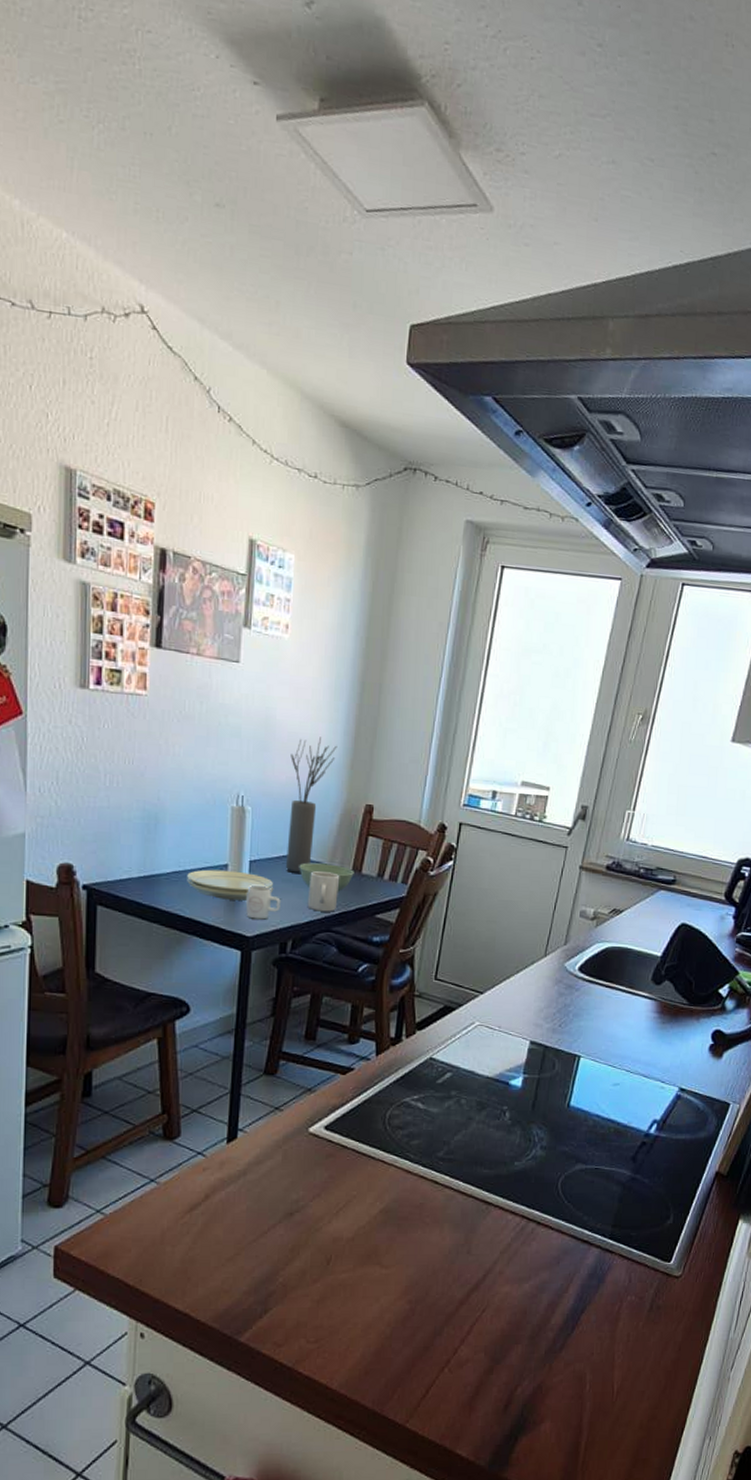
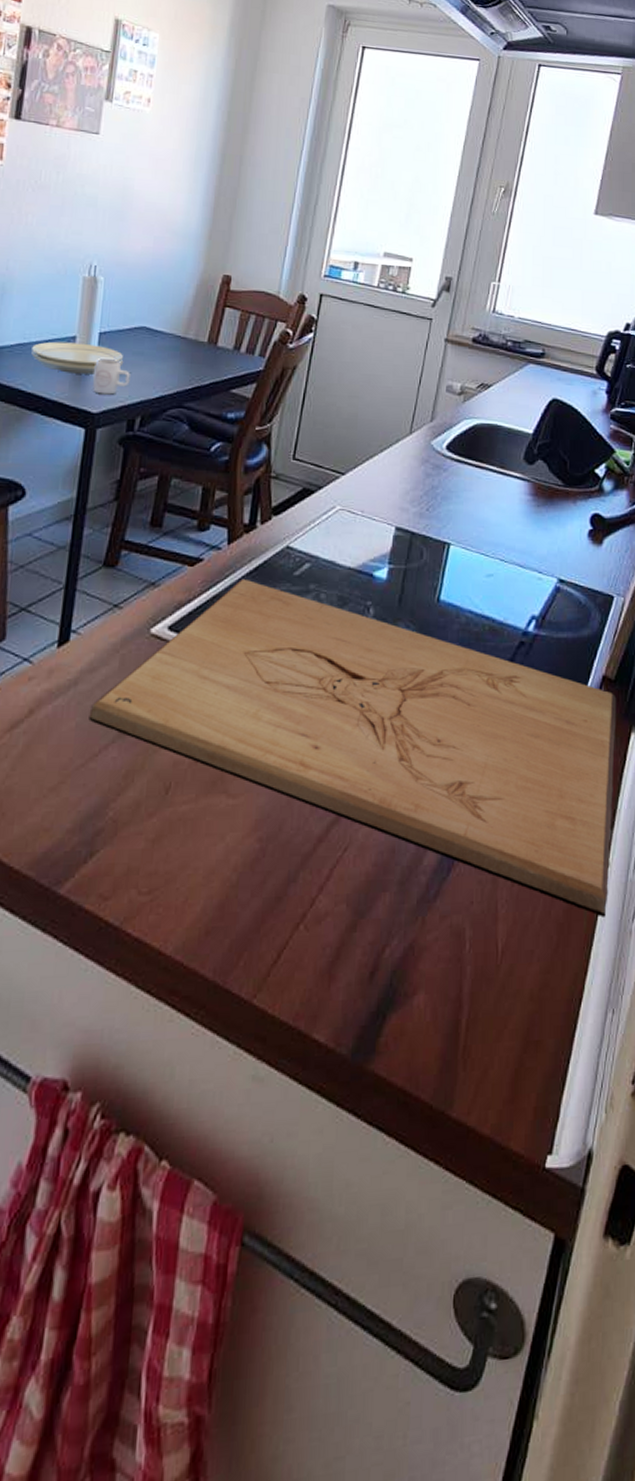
cutting board: none [257,1085,728,1367] -> present [88,578,617,918]
vase: present [286,737,338,875] -> none [137,207,196,347]
bowl: present [299,862,354,893] -> none [151,334,209,367]
cup: present [307,871,340,912] -> none [158,343,195,387]

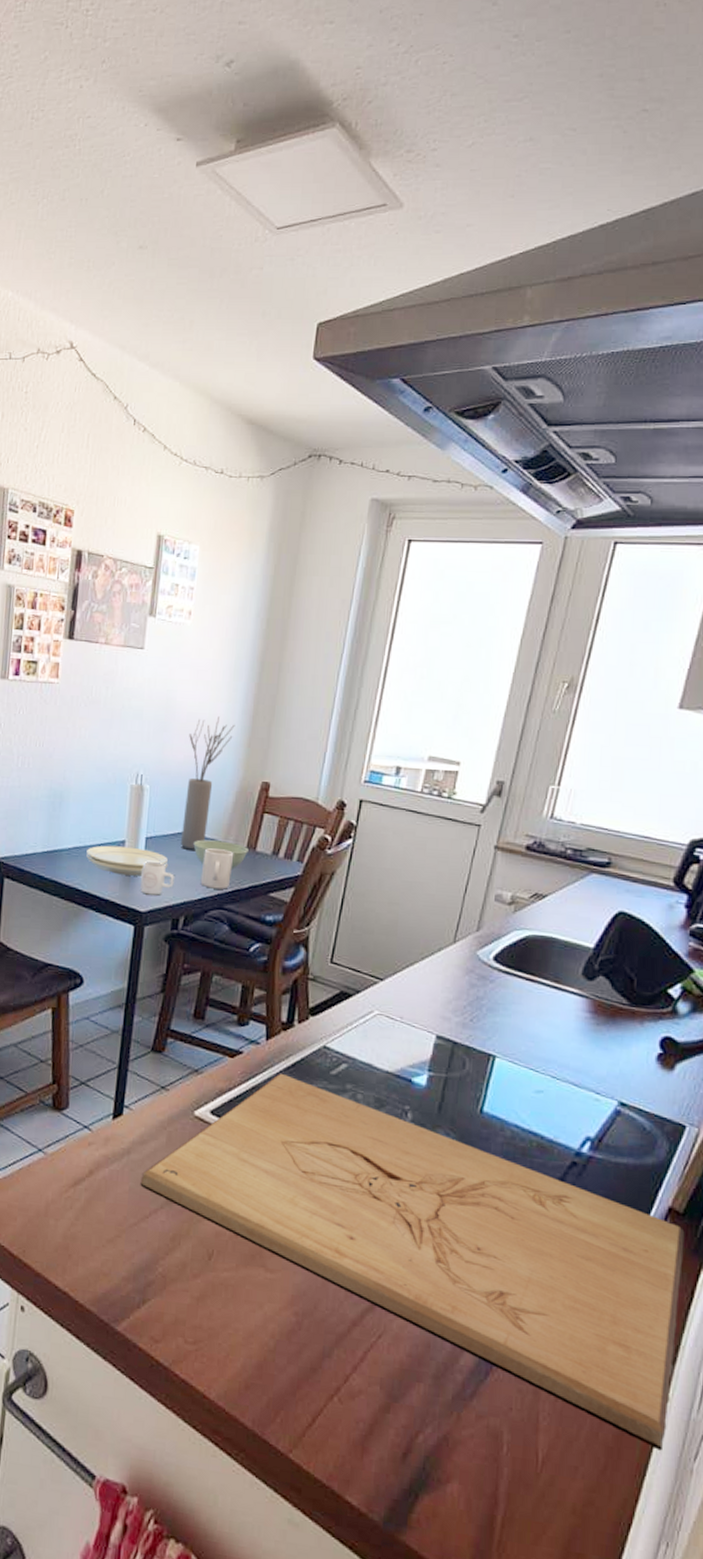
vase: none [137,207,196,347] -> present [181,716,235,851]
bowl: none [151,334,209,367] -> present [193,839,249,871]
cup: none [158,343,195,387] -> present [200,848,234,890]

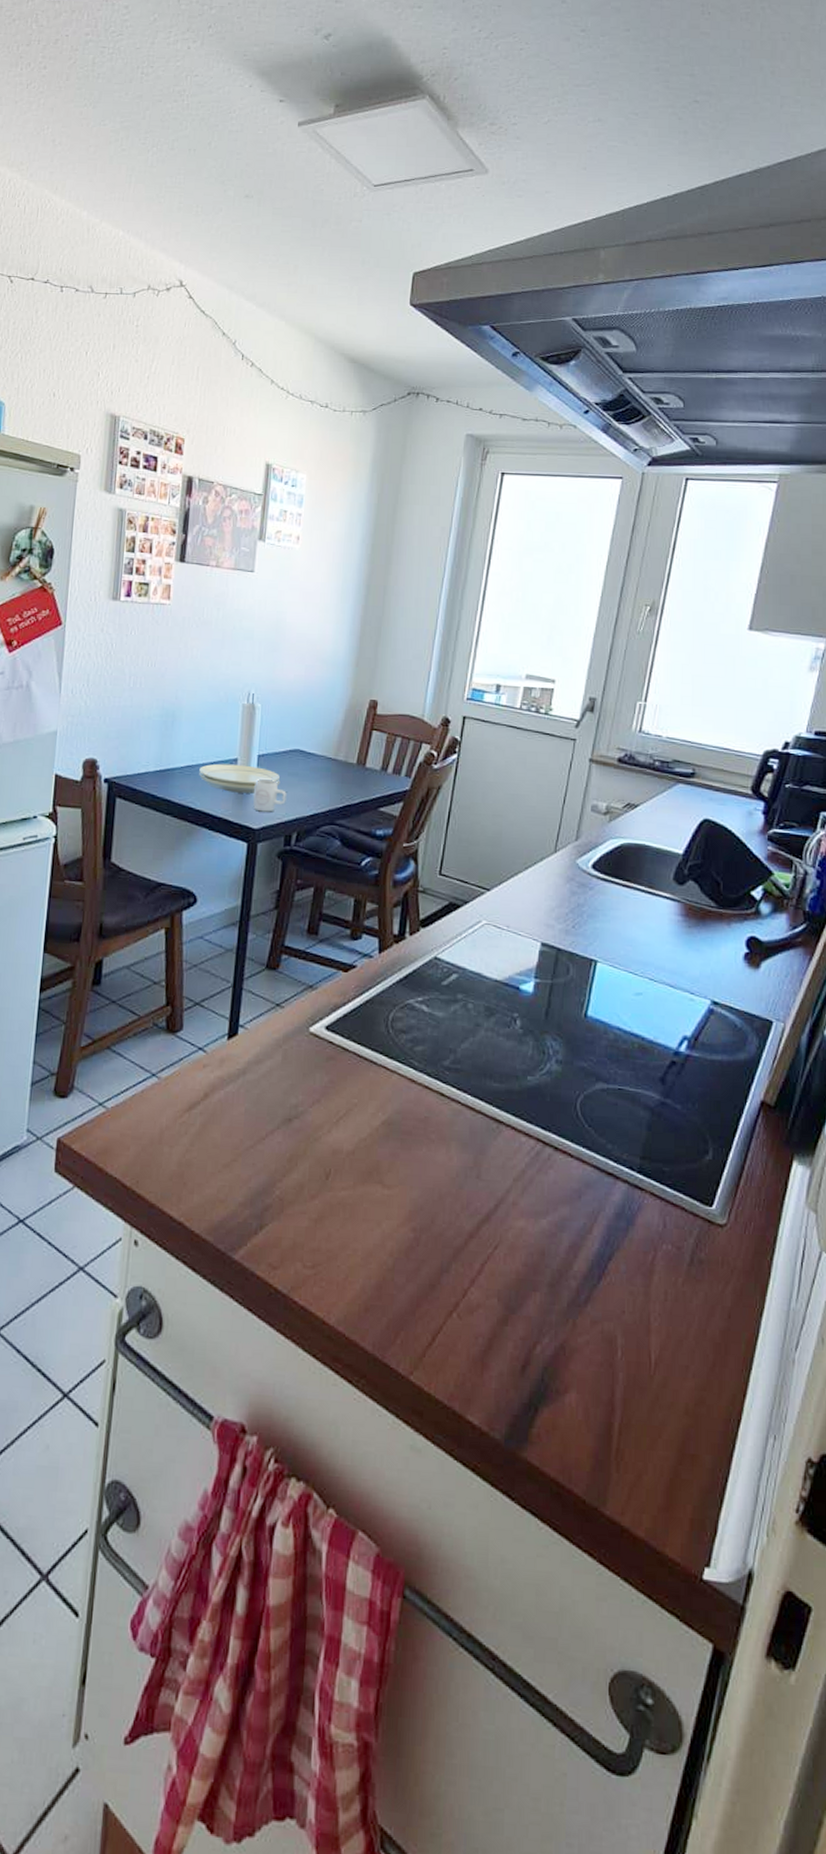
cutting board: present [140,1073,685,1451] -> none [256,985,777,1343]
vase: present [181,716,235,851] -> none [292,637,343,768]
bowl: present [193,839,249,871] -> none [305,756,358,787]
cup: present [200,848,234,890] -> none [312,765,345,805]

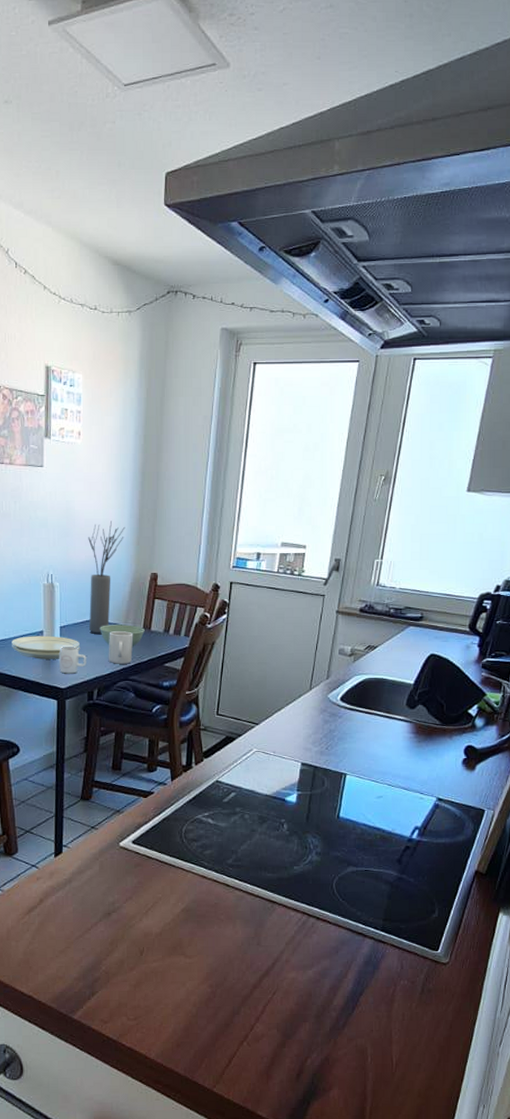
vase: none [292,637,343,768] -> present [88,521,125,635]
bowl: none [305,756,358,787] -> present [100,624,145,648]
cup: none [312,765,345,805] -> present [108,631,134,664]

